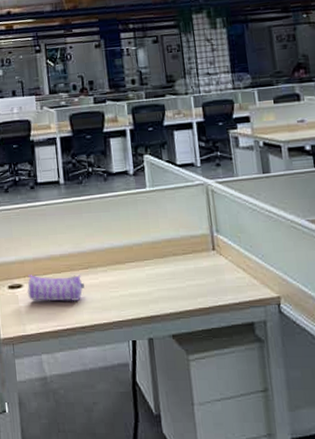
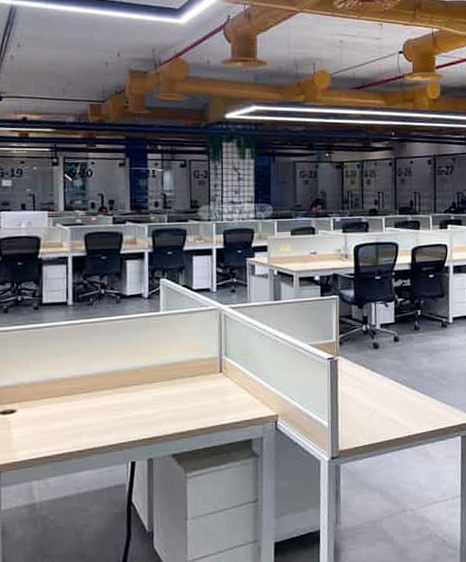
pencil case: present [27,275,84,302] -> none [21,398,85,426]

